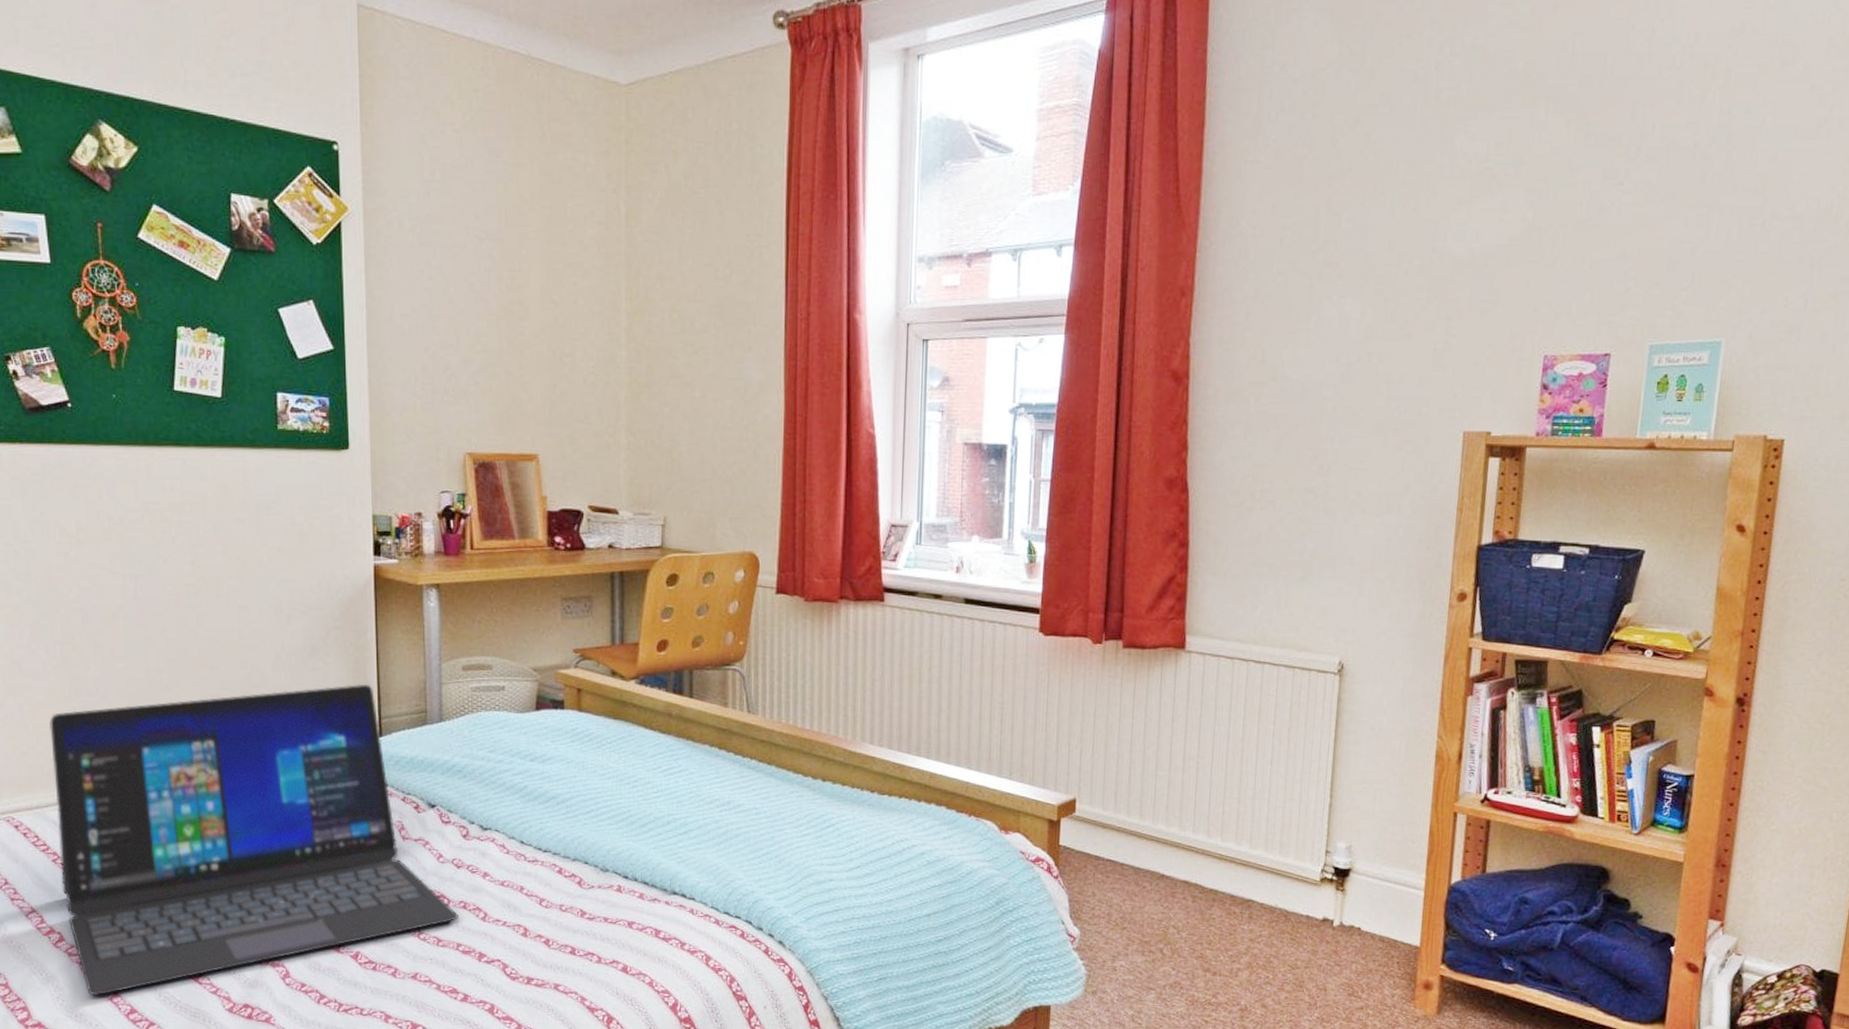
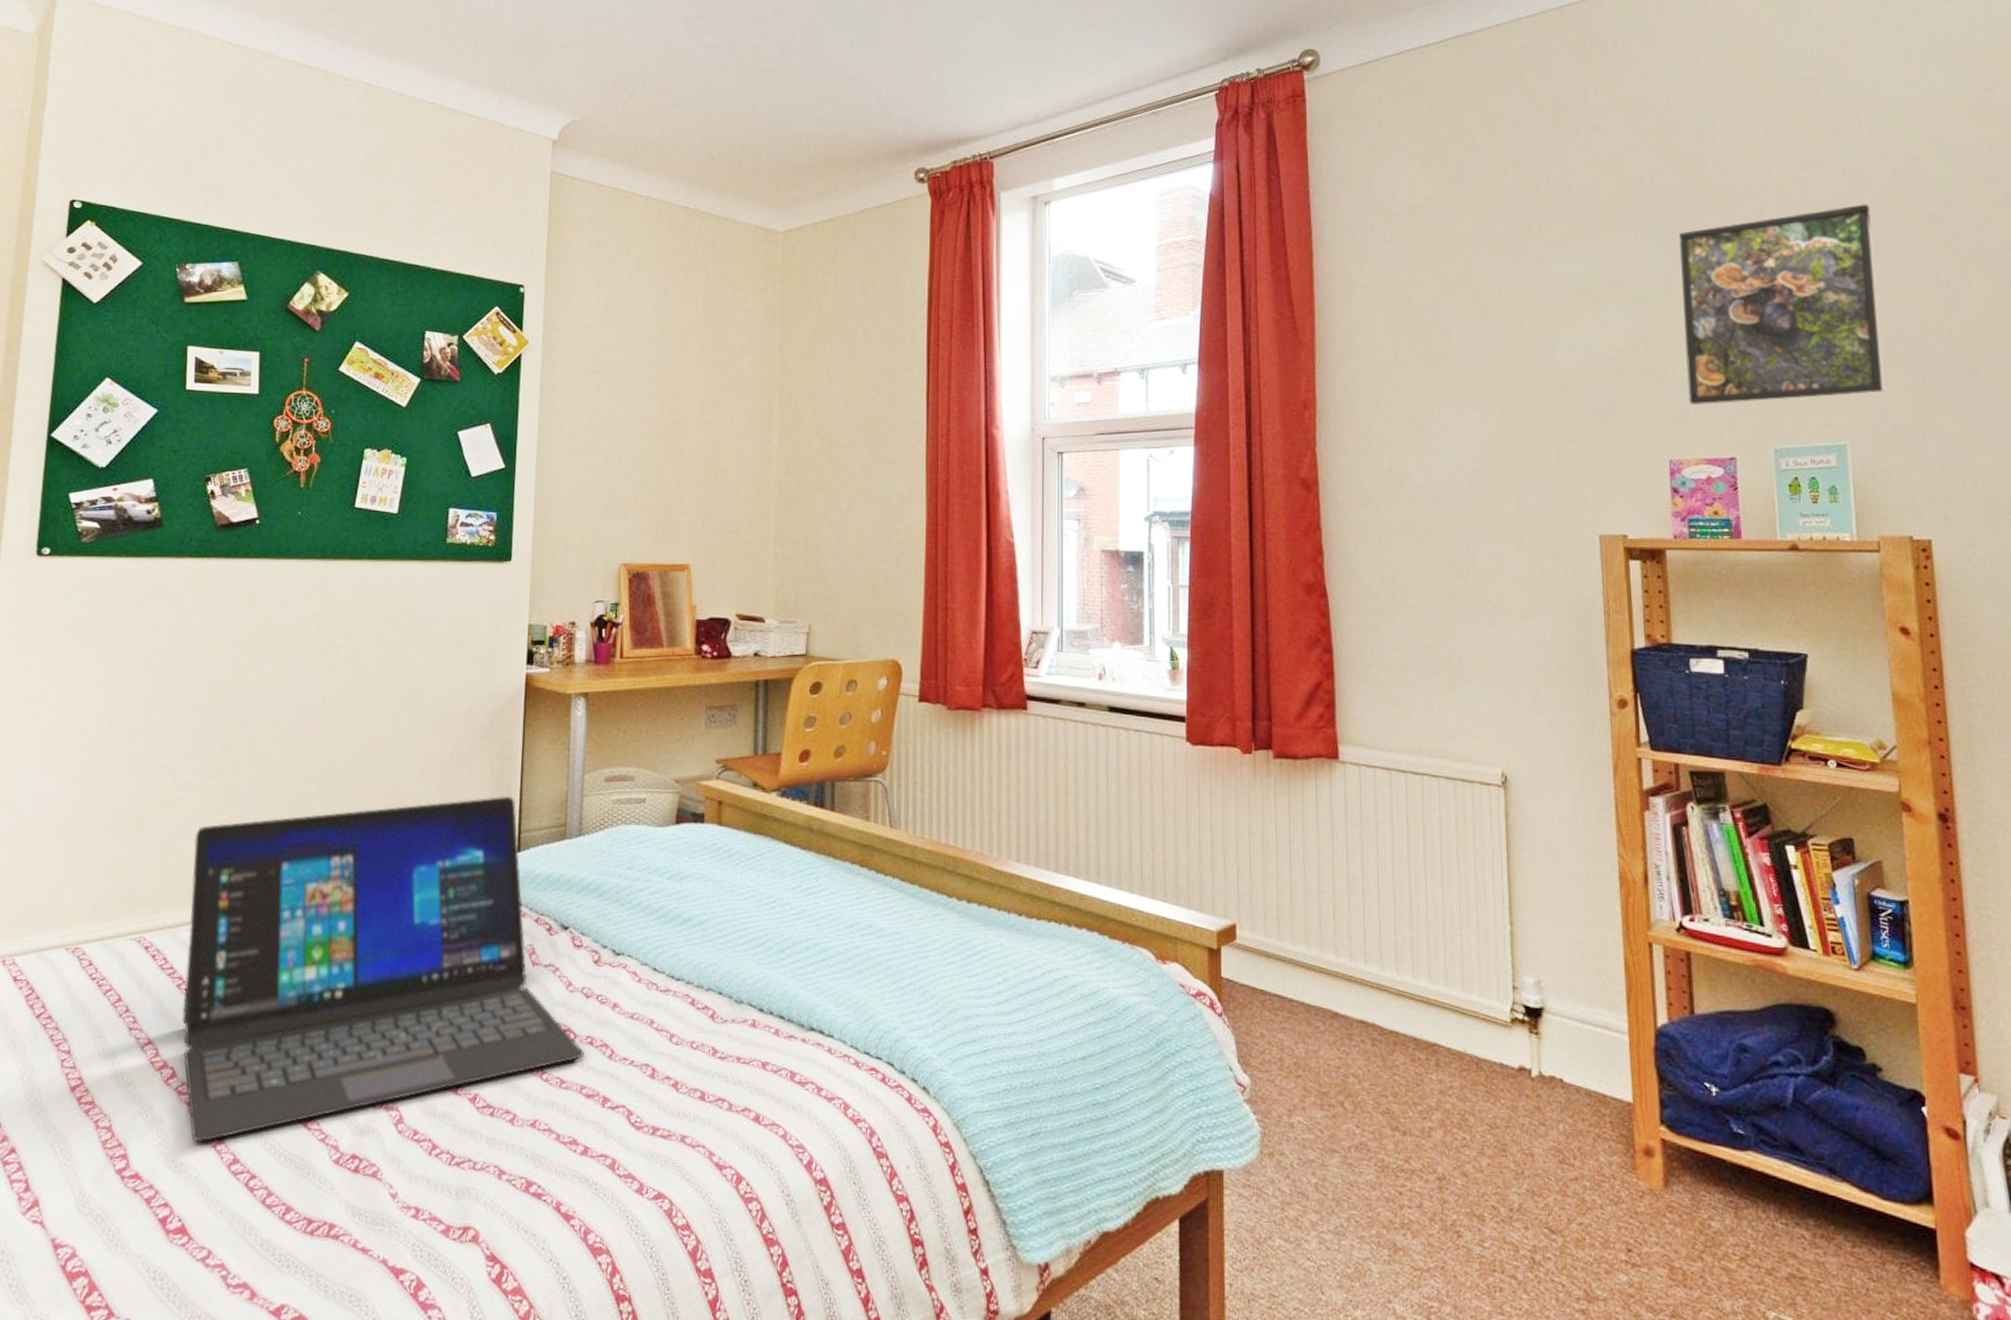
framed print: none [1573,78,1795,297] -> present [1679,204,1885,404]

